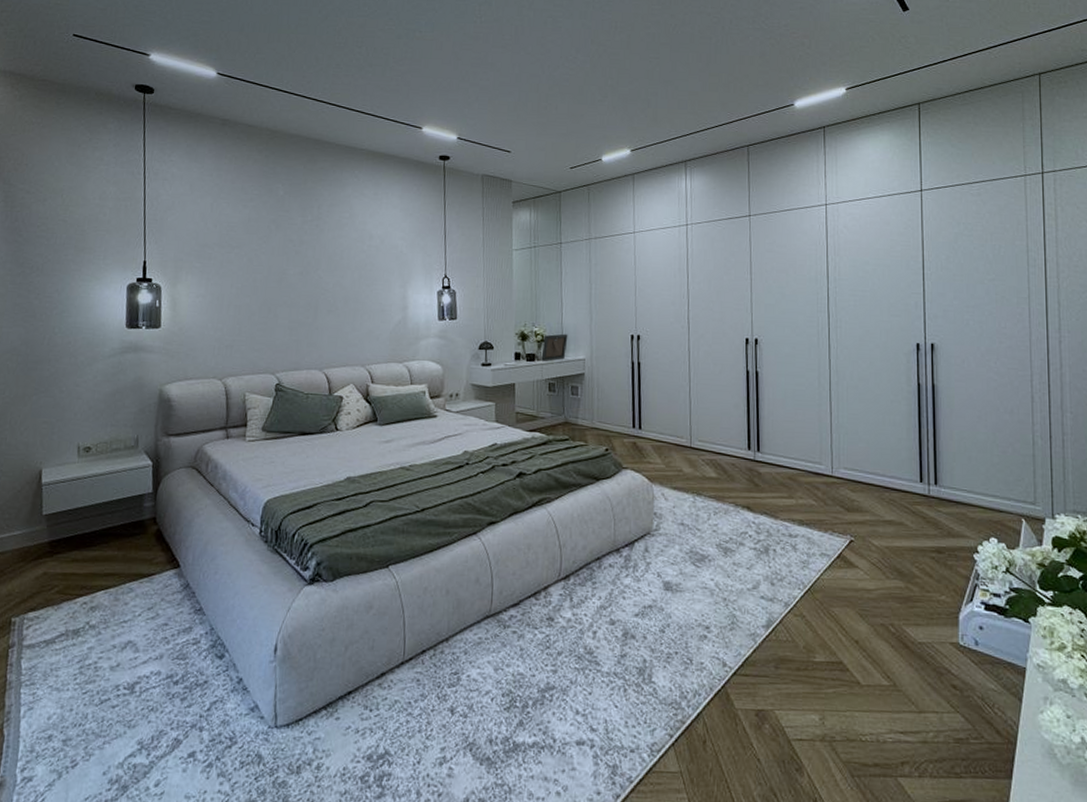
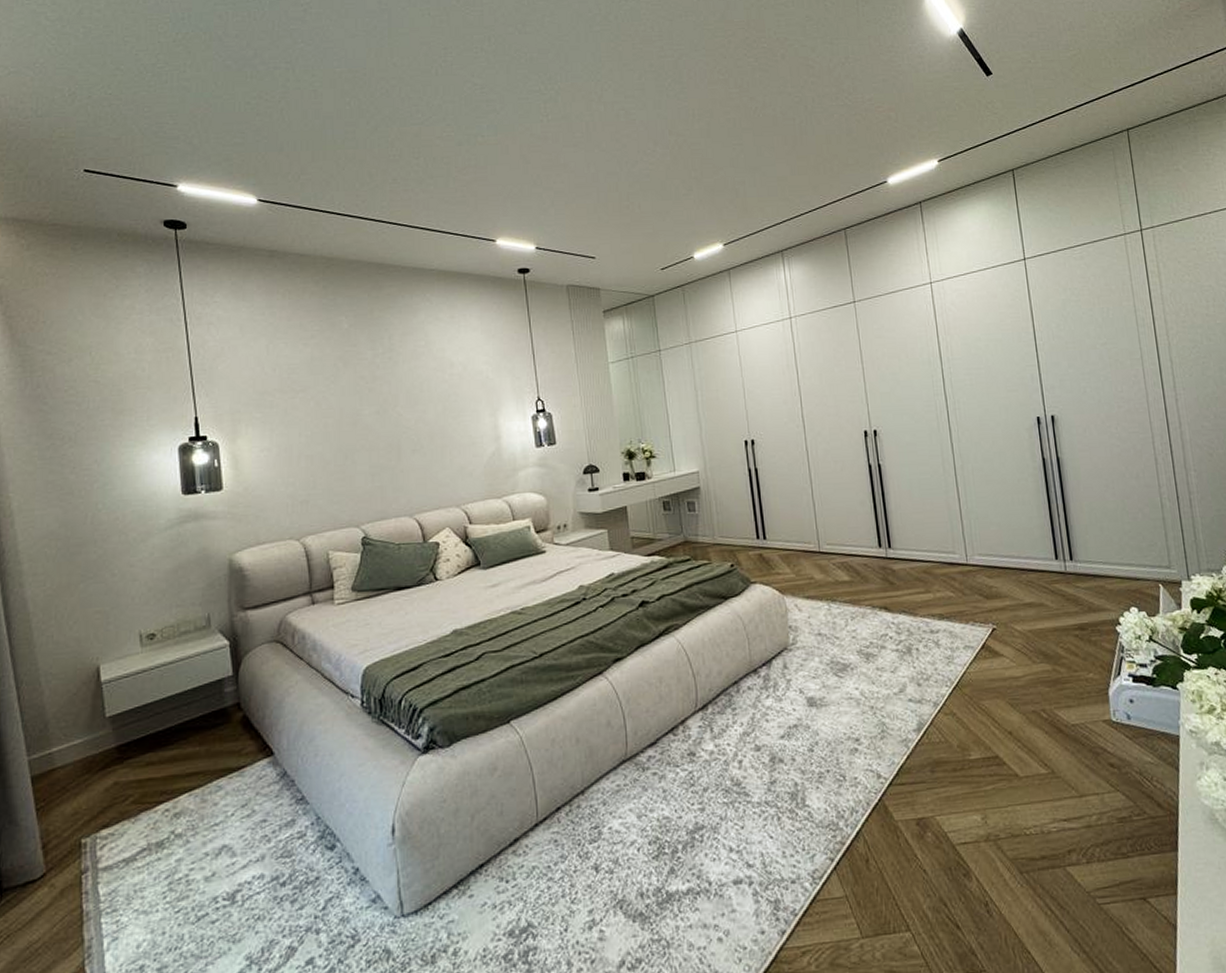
picture frame: present [541,333,568,361] -> none [651,447,678,479]

